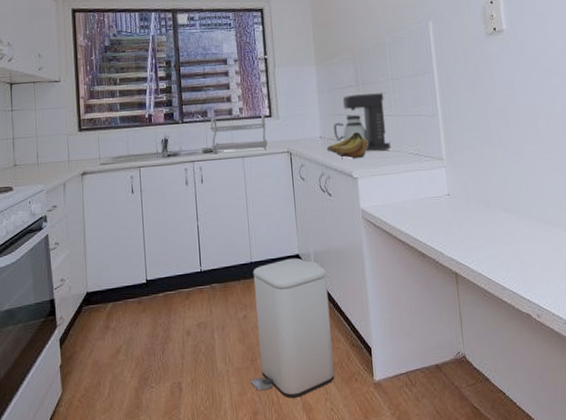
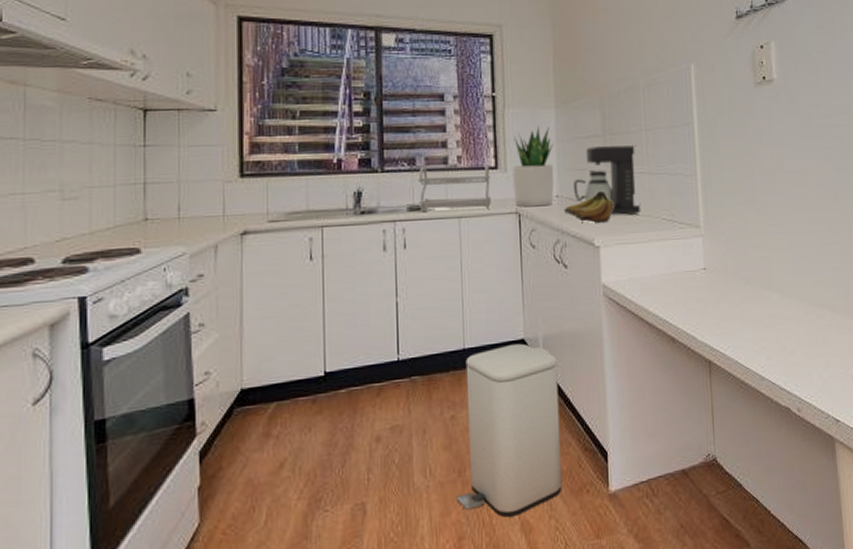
planter: none [283,80,318,147] -> present [512,125,554,207]

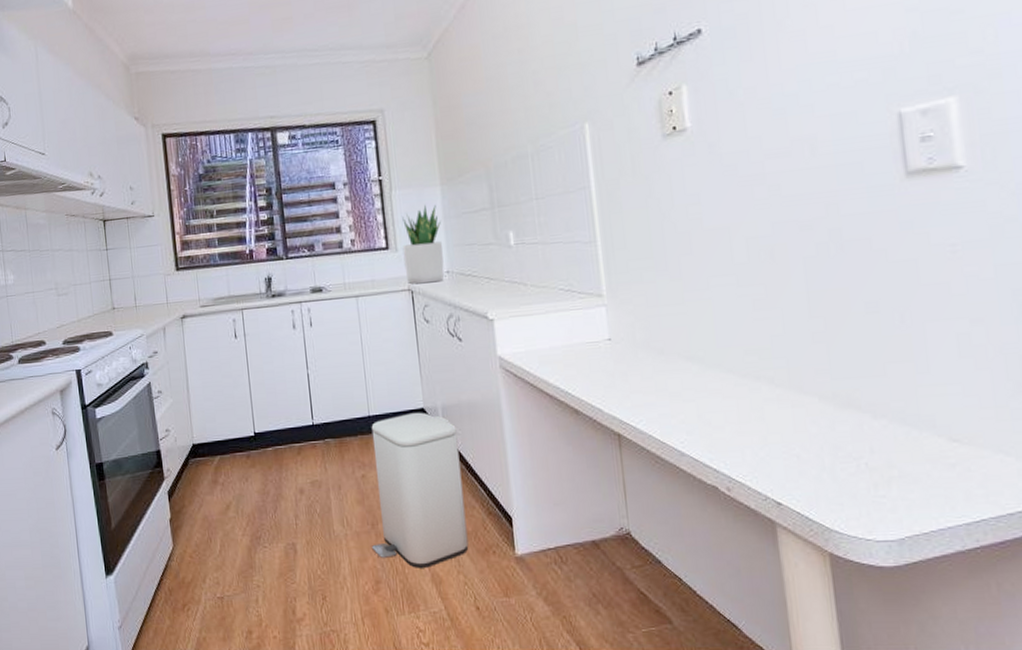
dish rack: present [418,164,491,213] -> none [318,245,385,294]
fruit: present [563,190,614,224] -> none [455,263,507,298]
coffee maker: present [574,145,641,216] -> none [463,215,536,289]

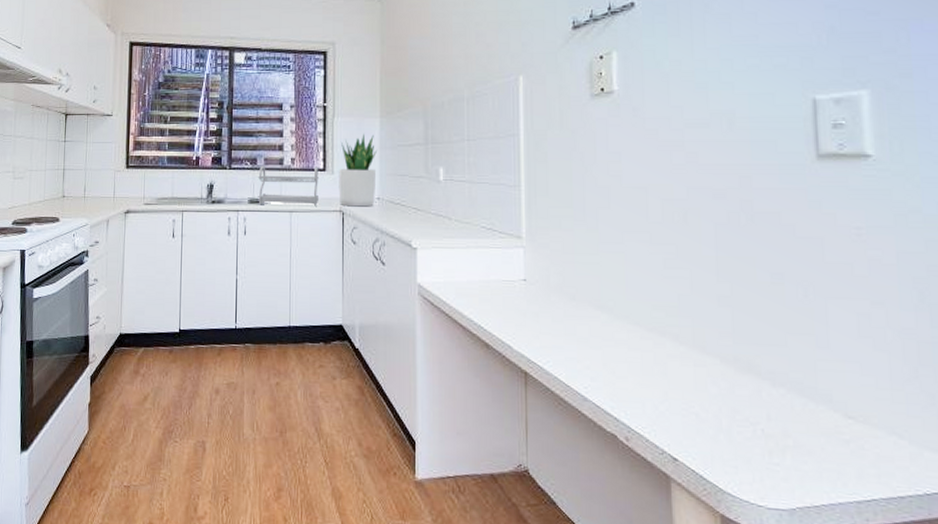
dish rack: none [318,245,385,294] -> present [258,165,319,206]
pedal bin: present [371,412,469,568] -> none [277,328,371,481]

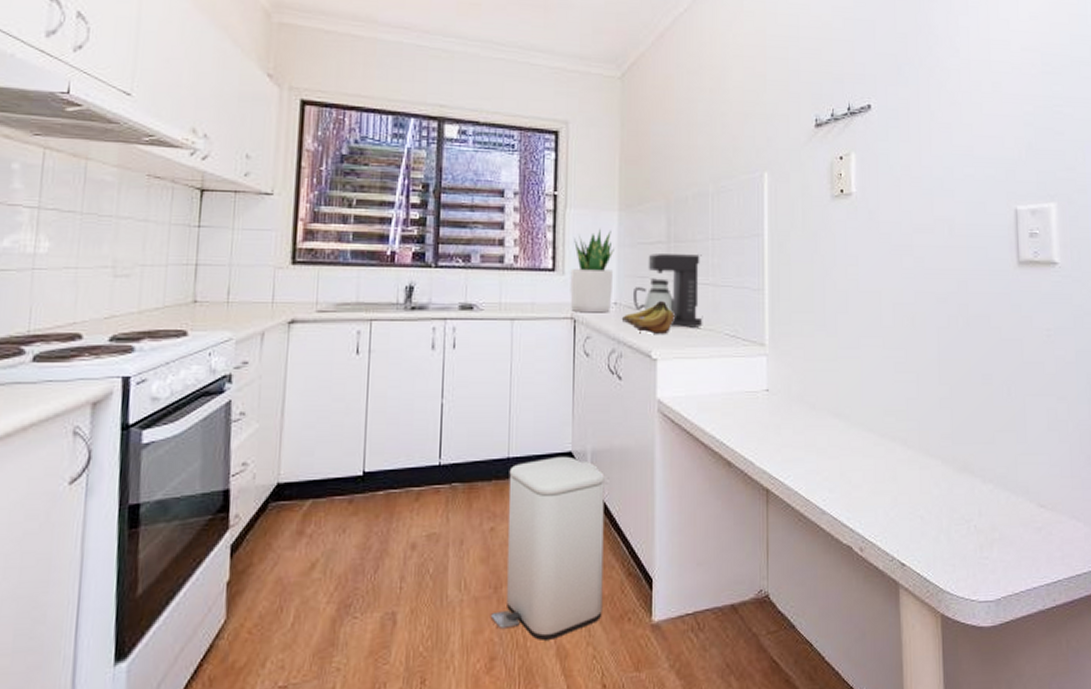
dish rack: present [258,165,319,206] -> none [471,263,547,313]
pedal bin: none [277,328,371,481] -> present [490,456,605,640]
fruit: none [384,195,433,227] -> present [621,300,675,335]
coffee maker: none [395,154,460,221] -> present [633,254,703,328]

